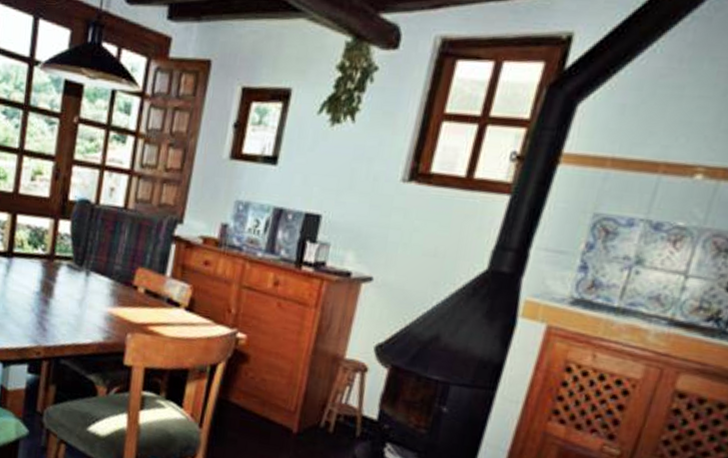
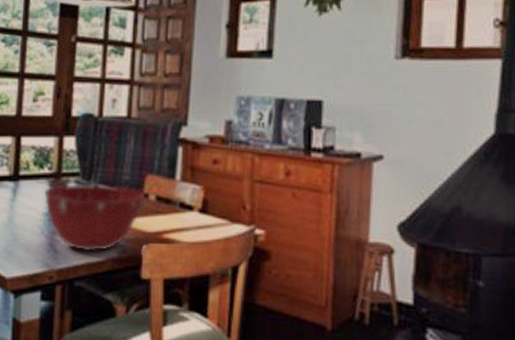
mixing bowl: none [36,266,135,335] -> present [43,184,146,252]

